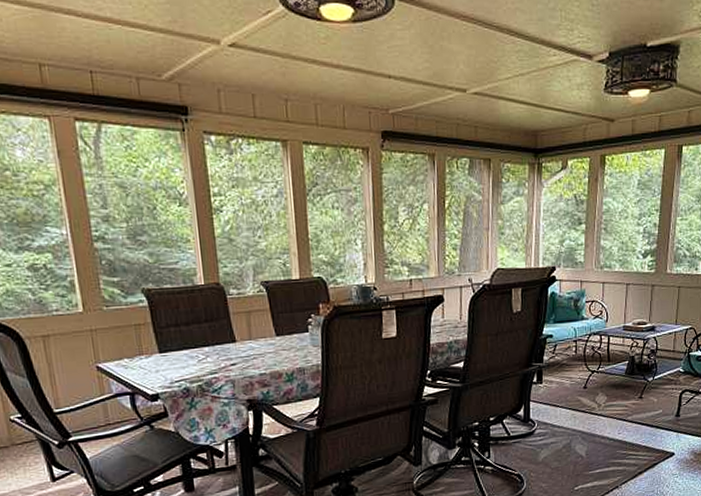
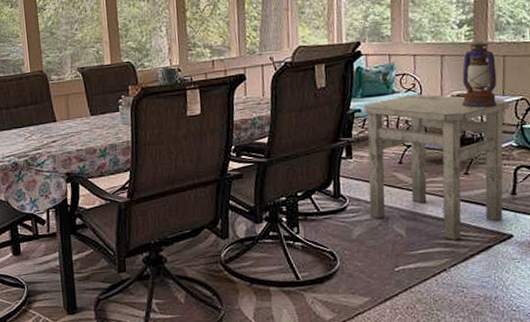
side table: none [555,321,680,460] -> present [363,94,510,240]
lantern: none [641,272,672,336] -> present [461,42,498,108]

